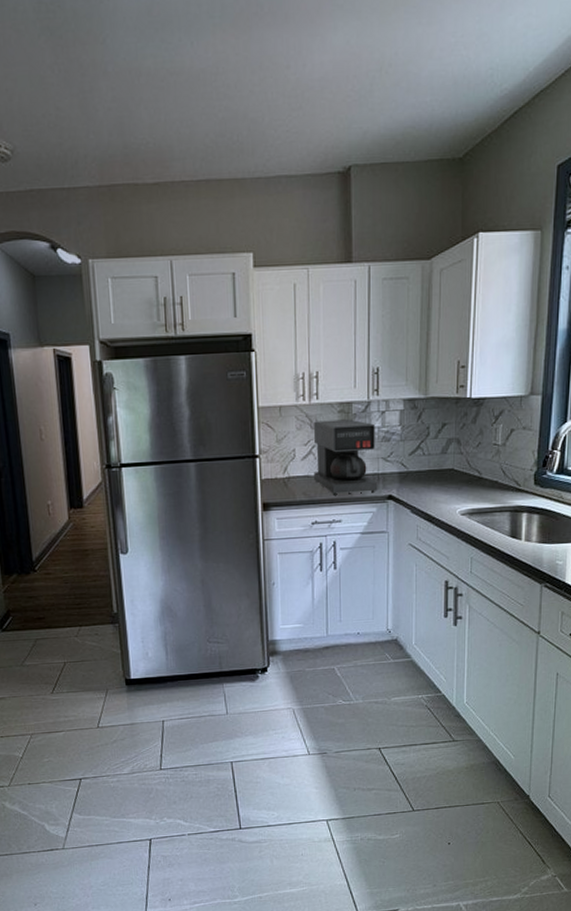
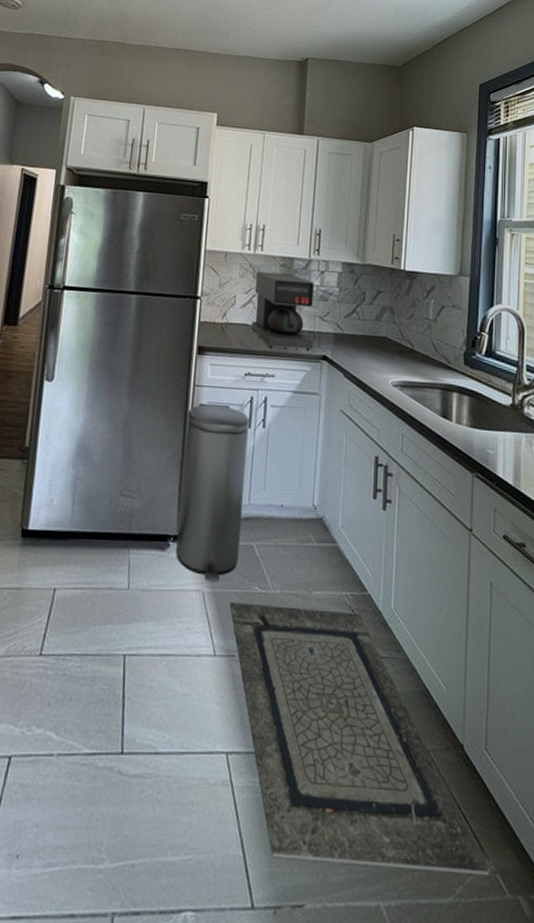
pedal bin: none [260,553,322,701] -> present [175,402,249,582]
doormat: none [318,710,550,883] -> present [229,602,490,876]

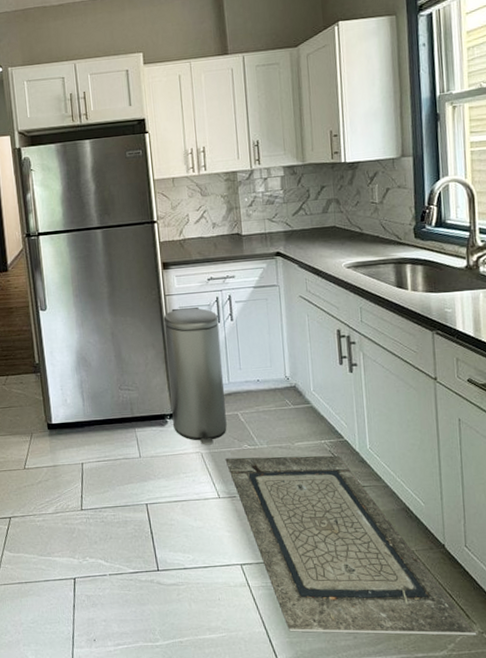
coffee maker: present [252,271,315,351] -> none [204,186,266,254]

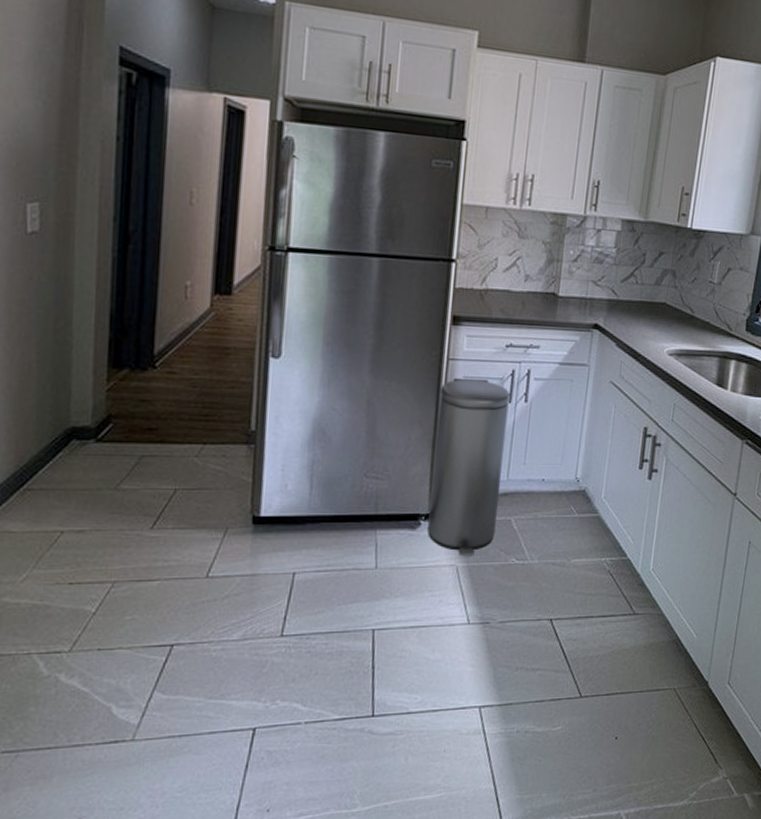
doormat: present [225,455,477,636] -> none [485,574,721,787]

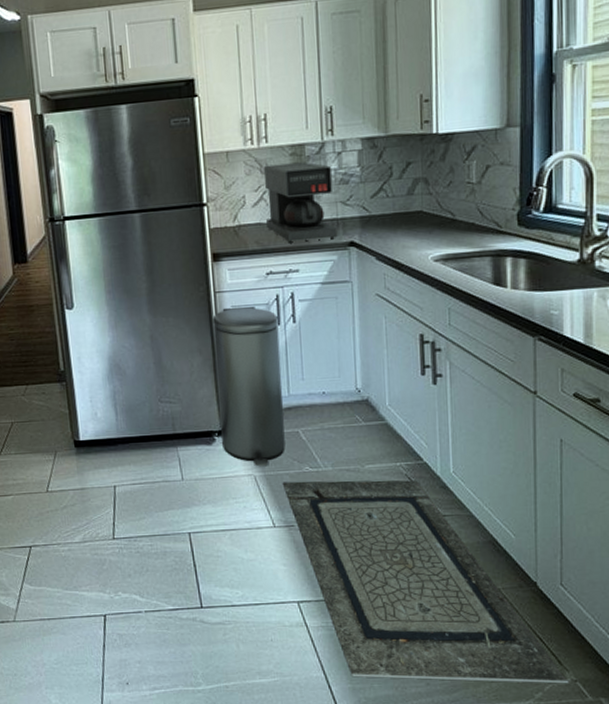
doormat: none [485,574,721,787] -> present [282,480,570,684]
coffee maker: none [515,229,590,319] -> present [264,162,338,243]

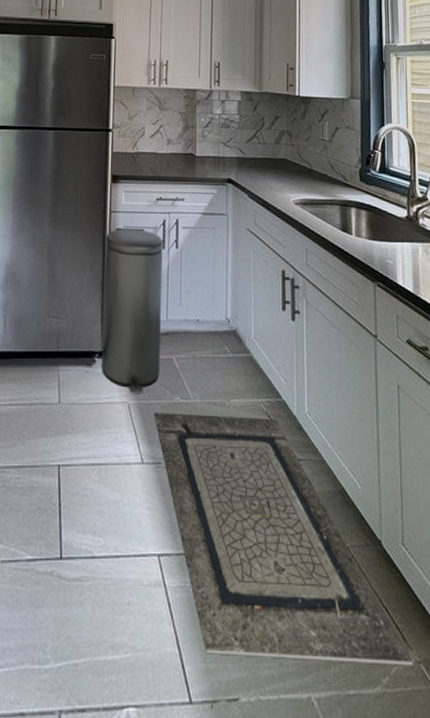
coffee maker: present [264,162,338,243] -> none [161,103,218,175]

